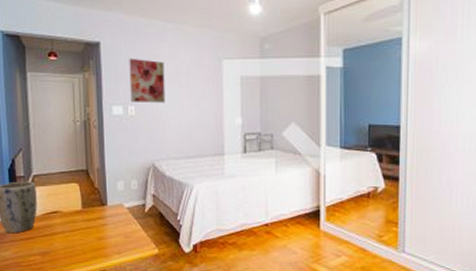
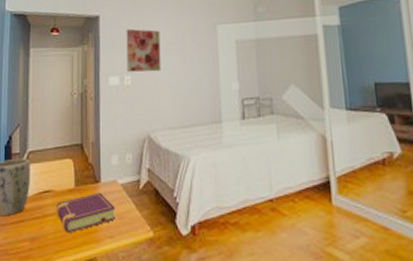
book: none [65,214,123,250] -> present [57,192,116,234]

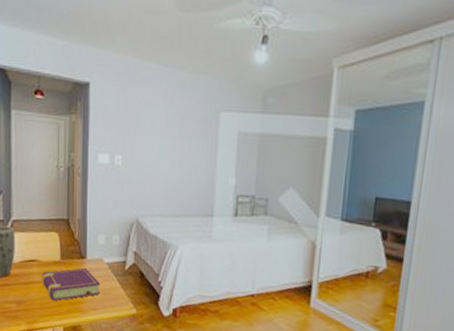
wall art: present [126,28,161,72] -> none [118,102,157,155]

